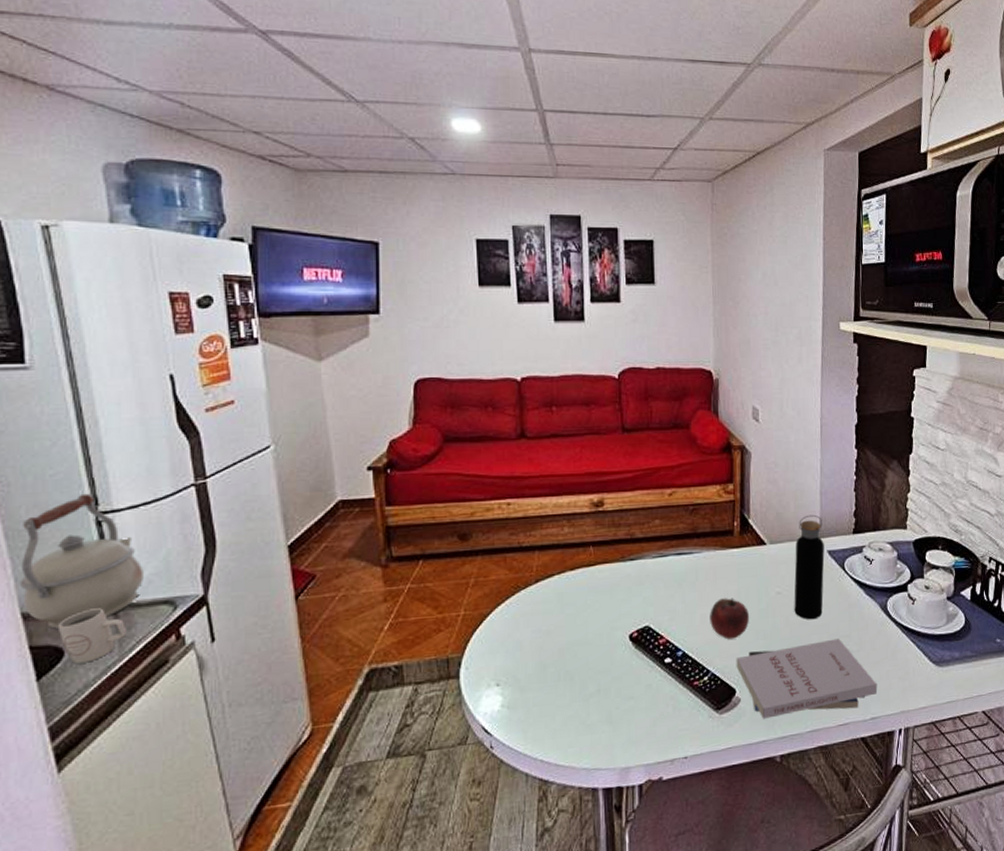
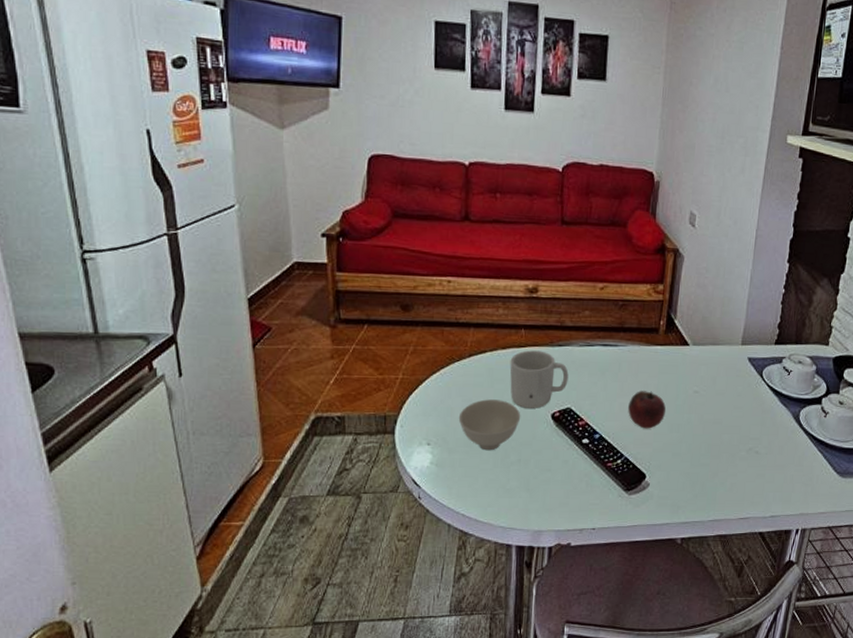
kettle: present [19,493,145,629] -> none [16,232,123,350]
mug: present [57,608,127,664] -> none [49,336,108,382]
bowl: none [528,626,597,685] -> present [458,399,521,451]
mug: none [580,567,644,632] -> present [509,350,569,408]
books: present [736,638,878,719] -> none [648,440,781,505]
water bottle: present [794,514,825,619] -> none [709,322,746,419]

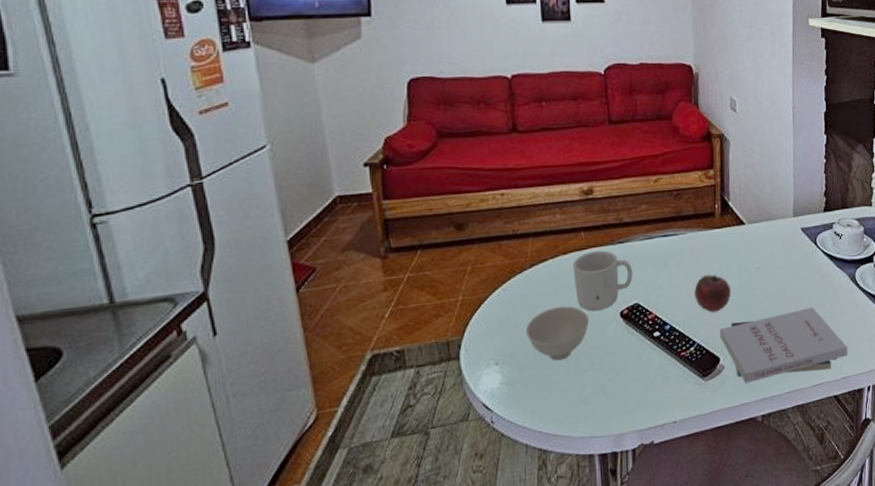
books: none [648,440,781,505] -> present [719,307,848,384]

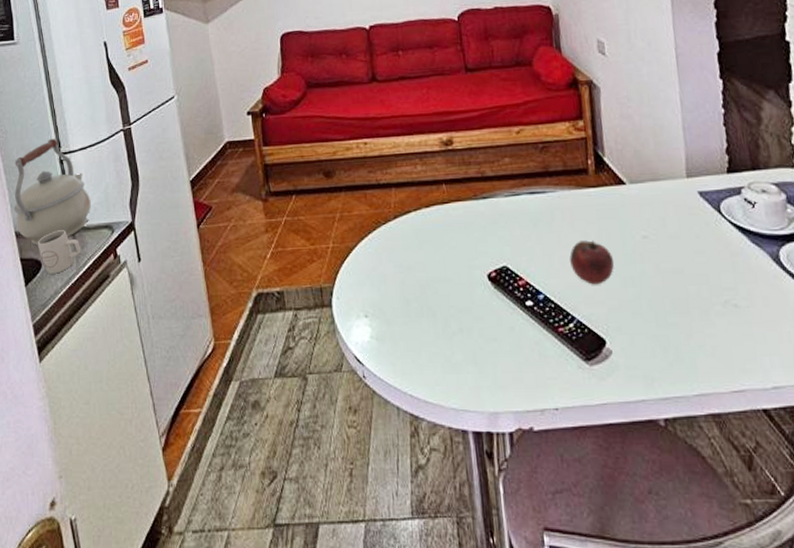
kettle: none [12,196,143,330] -> present [13,138,92,245]
mug: none [54,308,127,363] -> present [37,230,82,274]
bowl: present [525,306,590,361] -> none [392,262,456,321]
mug: present [572,250,633,311] -> none [435,205,500,270]
books: present [719,307,848,384] -> none [602,291,778,376]

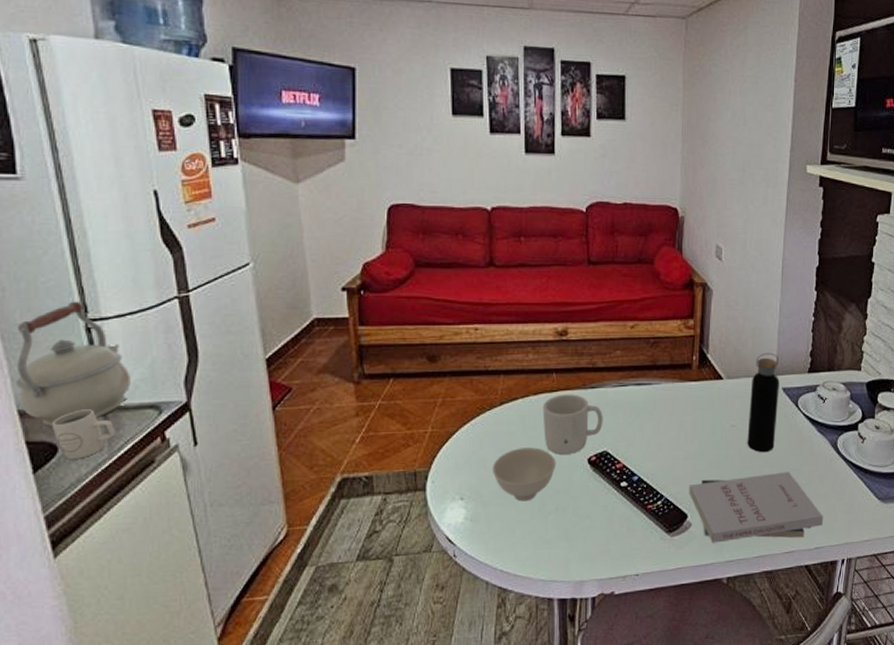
bowl: none [392,262,456,321] -> present [492,447,557,502]
mug: none [435,205,500,270] -> present [542,394,603,454]
fruit: present [569,240,614,285] -> none [665,428,703,467]
books: none [602,291,778,376] -> present [689,471,824,543]
water bottle: none [659,152,699,267] -> present [747,352,779,452]

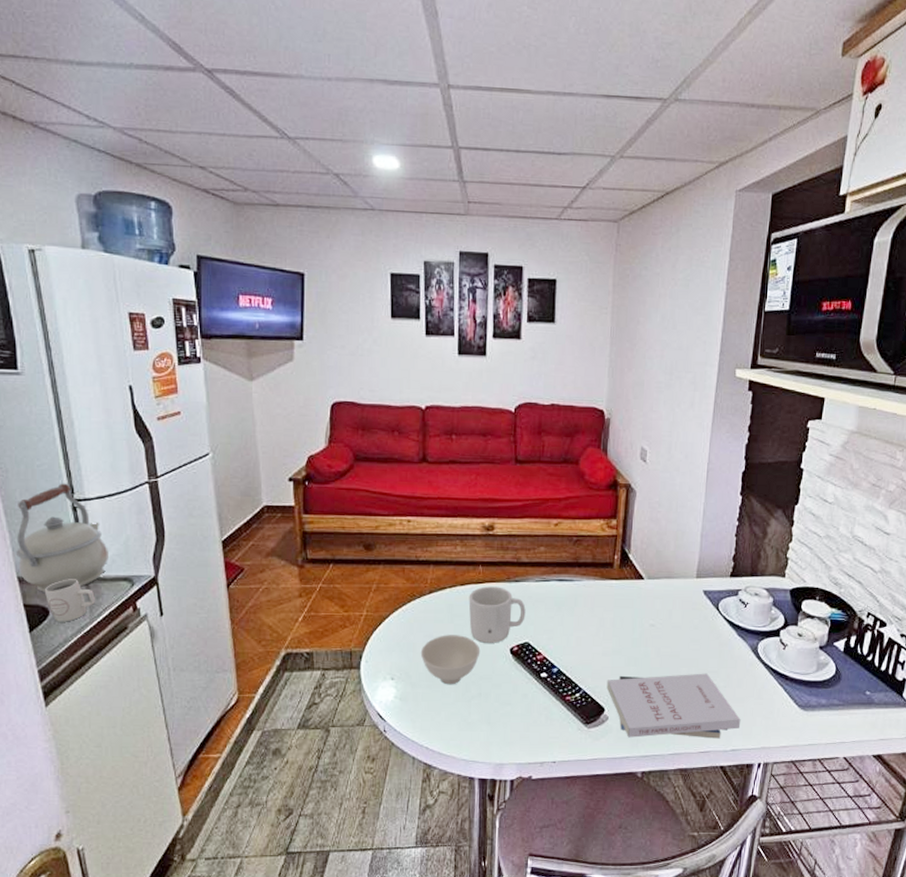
water bottle: present [747,352,779,452] -> none [666,555,701,652]

